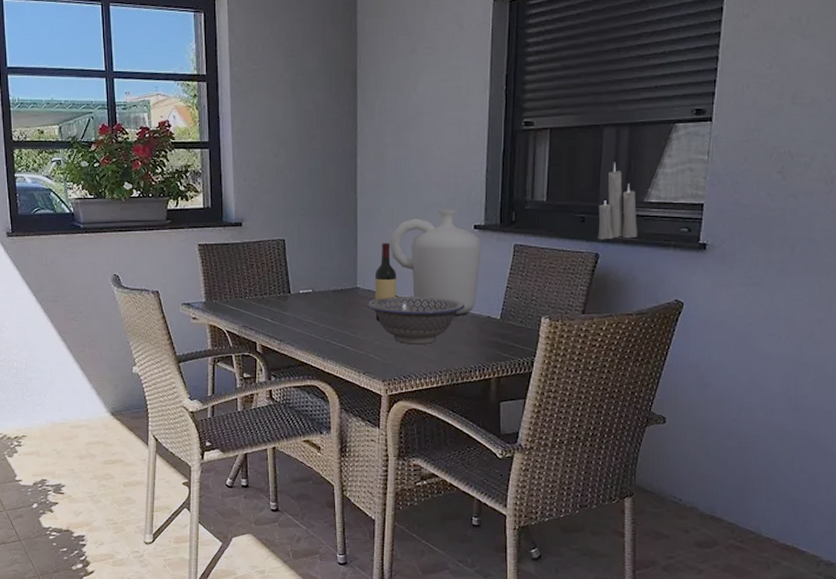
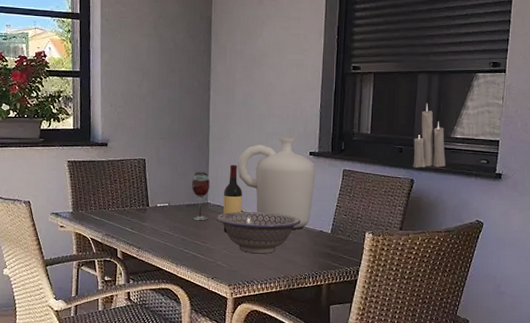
wineglass: none [338,252,360,309] -> present [191,172,211,221]

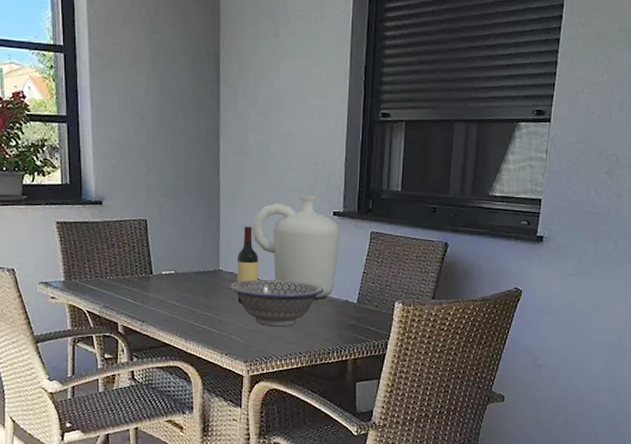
wineglass: present [191,172,211,221] -> none [200,234,222,291]
candle: present [413,104,446,168] -> none [447,157,484,230]

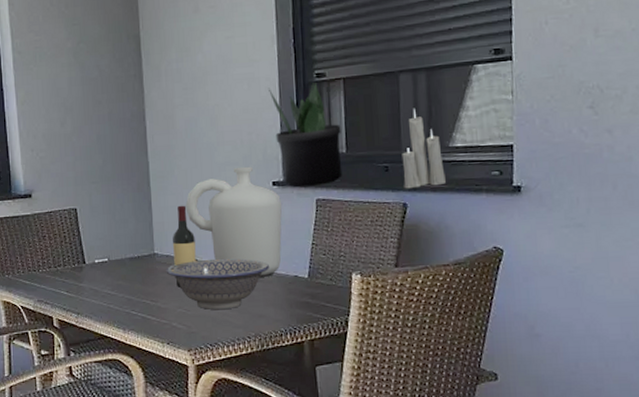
planter: none [338,121,399,220] -> present [269,83,343,188]
candle: none [447,157,484,230] -> present [402,109,447,189]

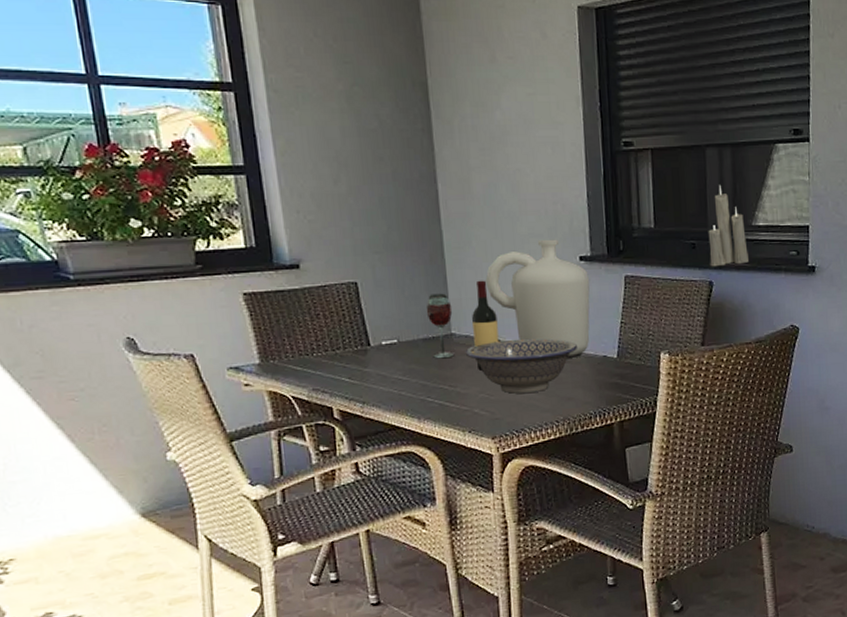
wineglass: none [133,217,157,276] -> present [426,293,455,359]
planter: present [269,83,343,188] -> none [574,152,651,263]

